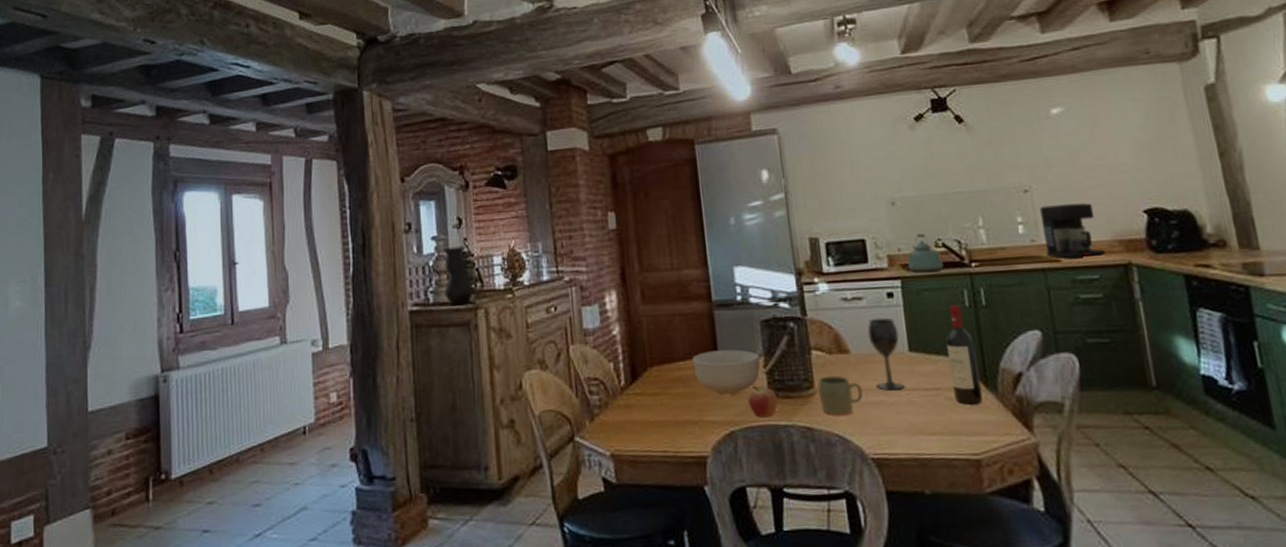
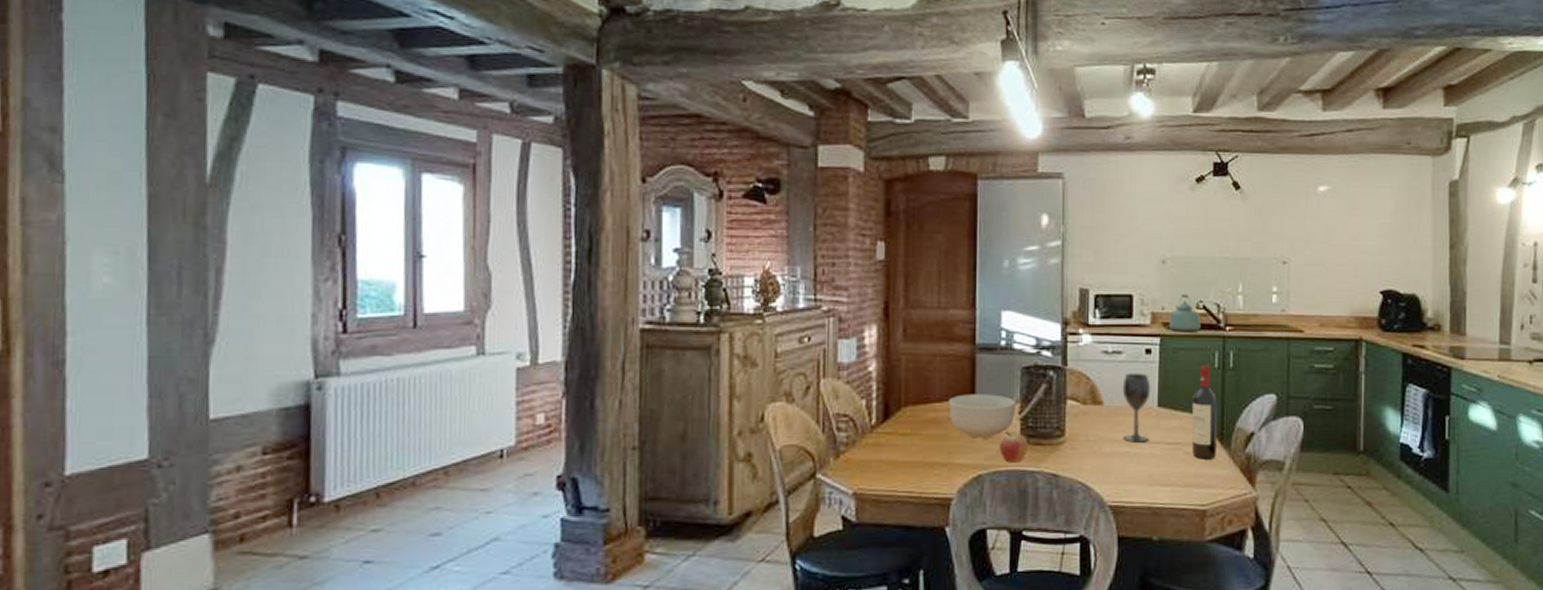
vase: present [442,245,474,306] -> none [684,262,719,328]
mug: present [818,375,863,416] -> none [1069,425,1110,465]
coffee maker: present [1040,203,1107,259] -> none [1292,279,1343,331]

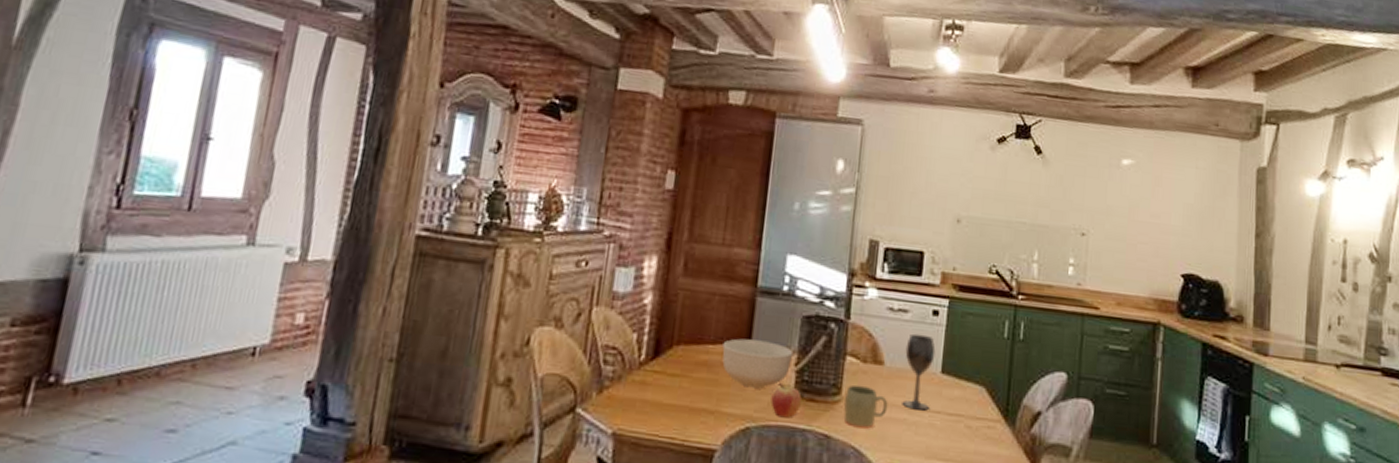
mug: none [1069,425,1110,465] -> present [843,384,888,429]
kettle: present [1169,294,1201,333] -> none [959,256,993,298]
wine bottle: present [1192,365,1218,459] -> none [974,333,1005,437]

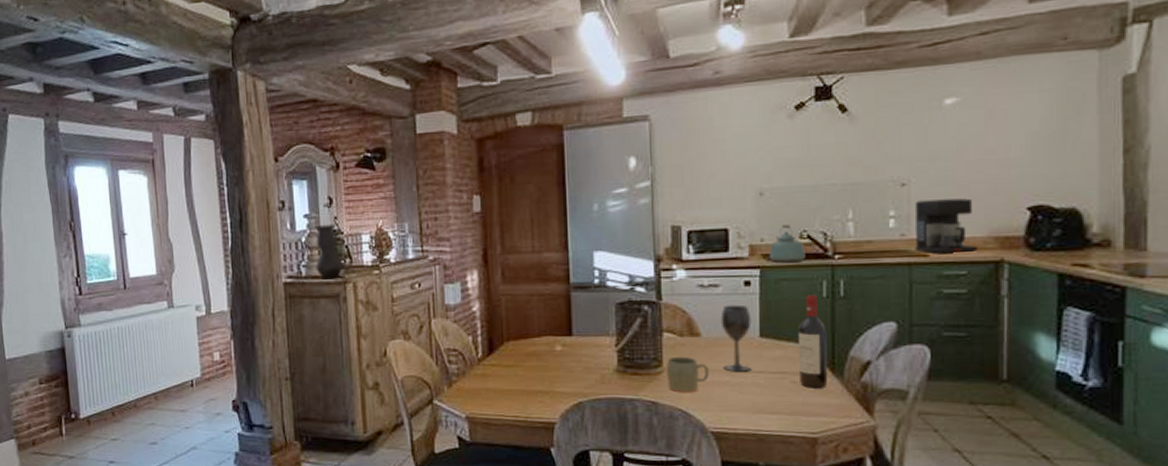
vase: none [462,172,502,241] -> present [314,224,344,280]
bowl: present [722,338,794,389] -> none [547,329,613,369]
fruit: present [771,384,802,418] -> none [597,363,626,391]
kettle: none [959,256,993,298] -> present [769,225,805,263]
wine bottle: none [974,333,1005,437] -> present [799,295,828,388]
coffee maker: none [1088,252,1141,312] -> present [915,198,979,254]

